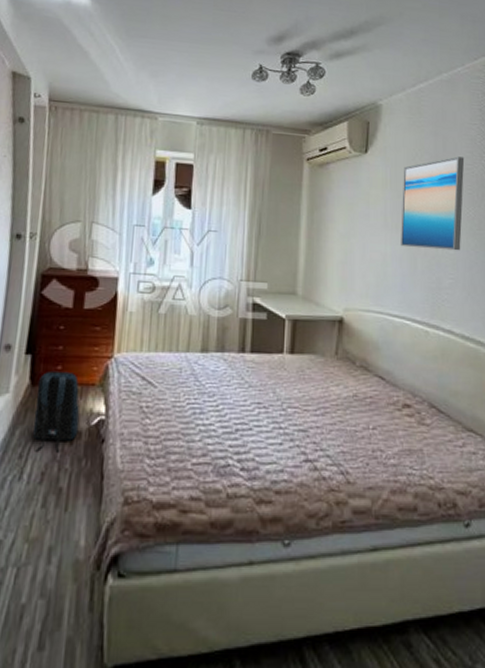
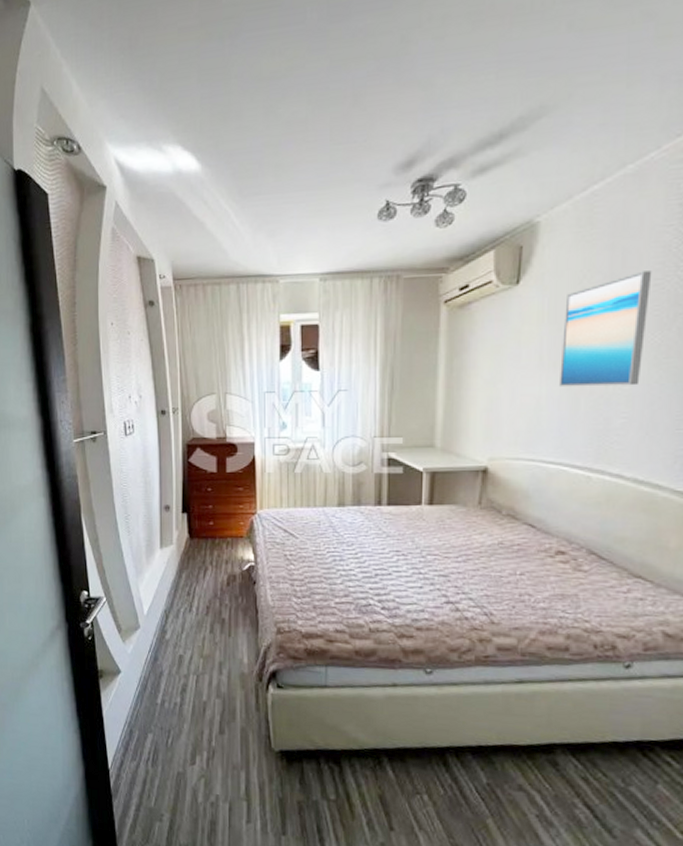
backpack: present [33,370,80,453] -> none [195,526,233,591]

